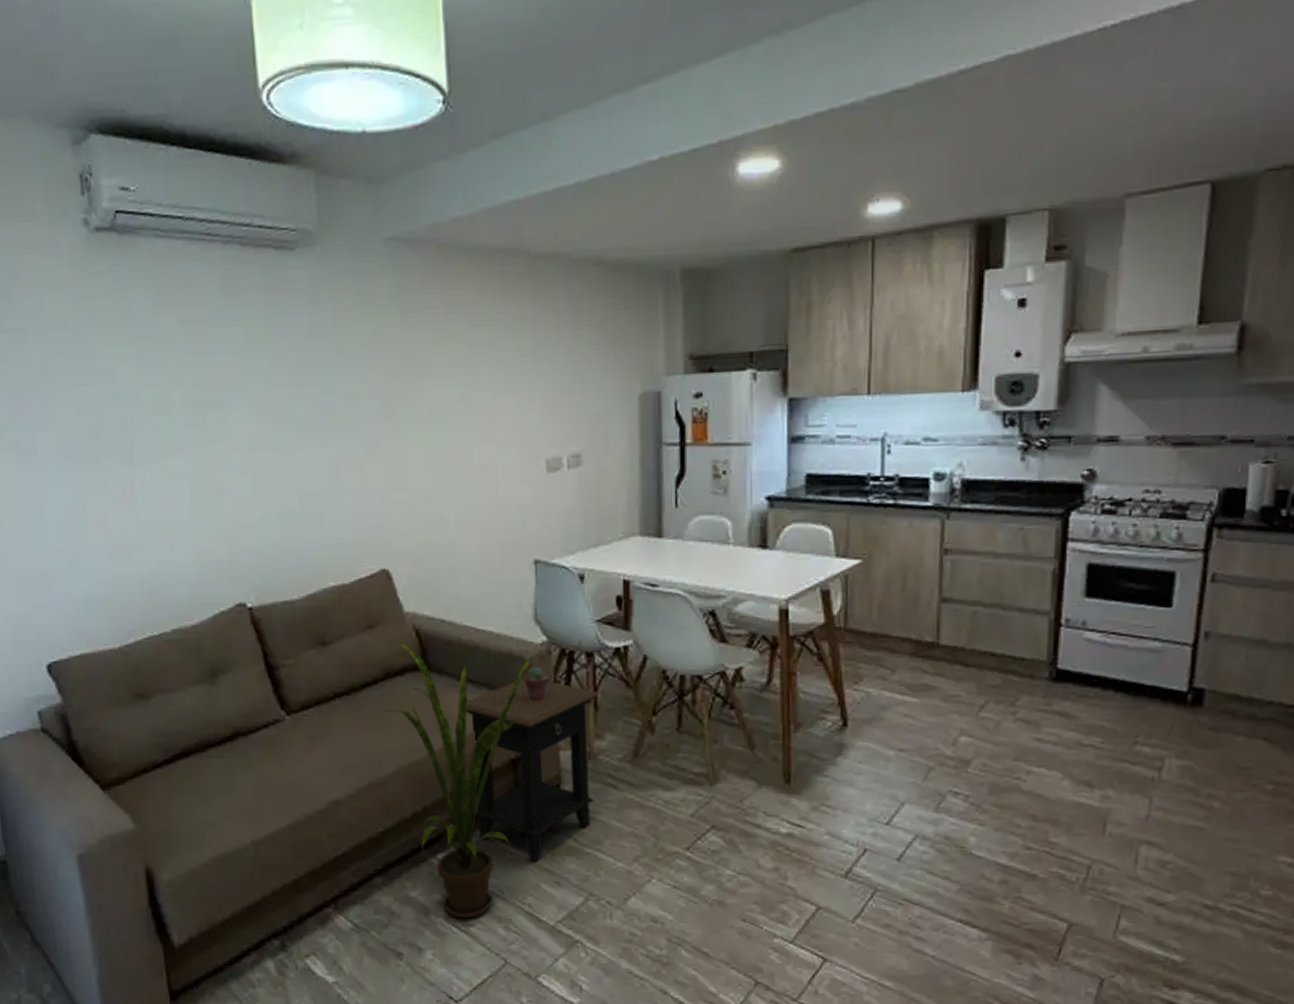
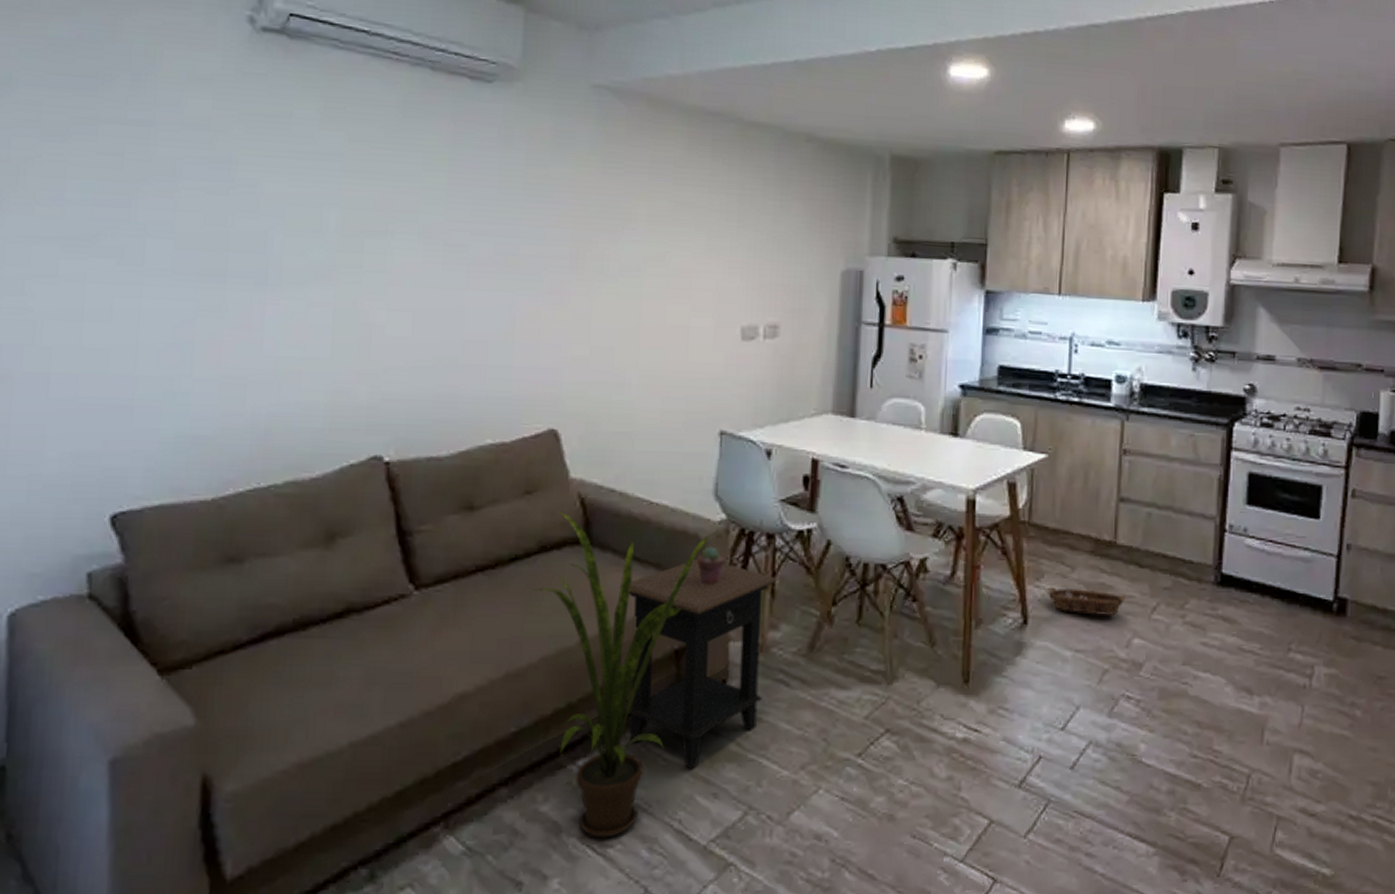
basket: none [867,688,952,715] -> present [1048,586,1127,615]

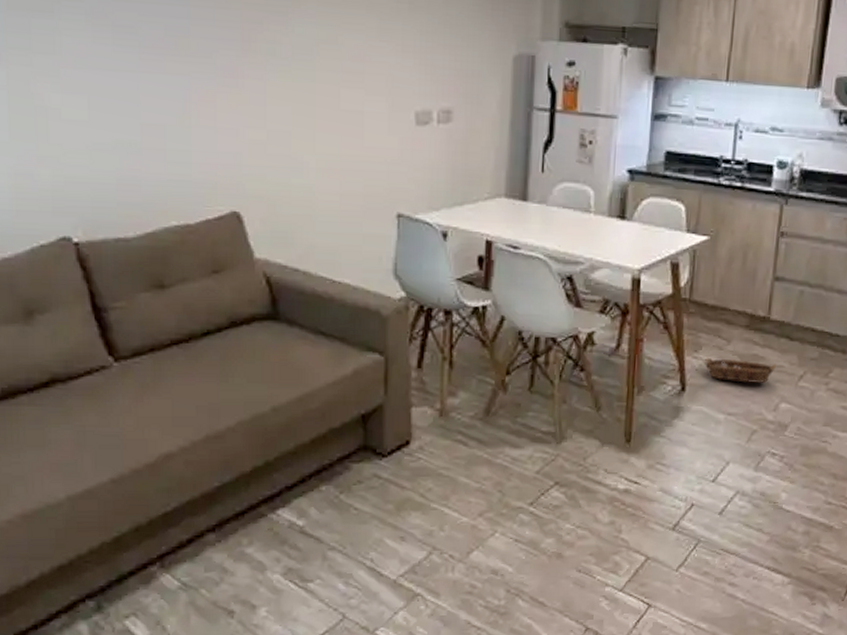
house plant: present [534,511,713,838] -> none [227,289,393,575]
side table: present [619,559,777,769] -> none [307,333,454,516]
potted succulent: present [697,546,725,585] -> none [380,321,406,357]

